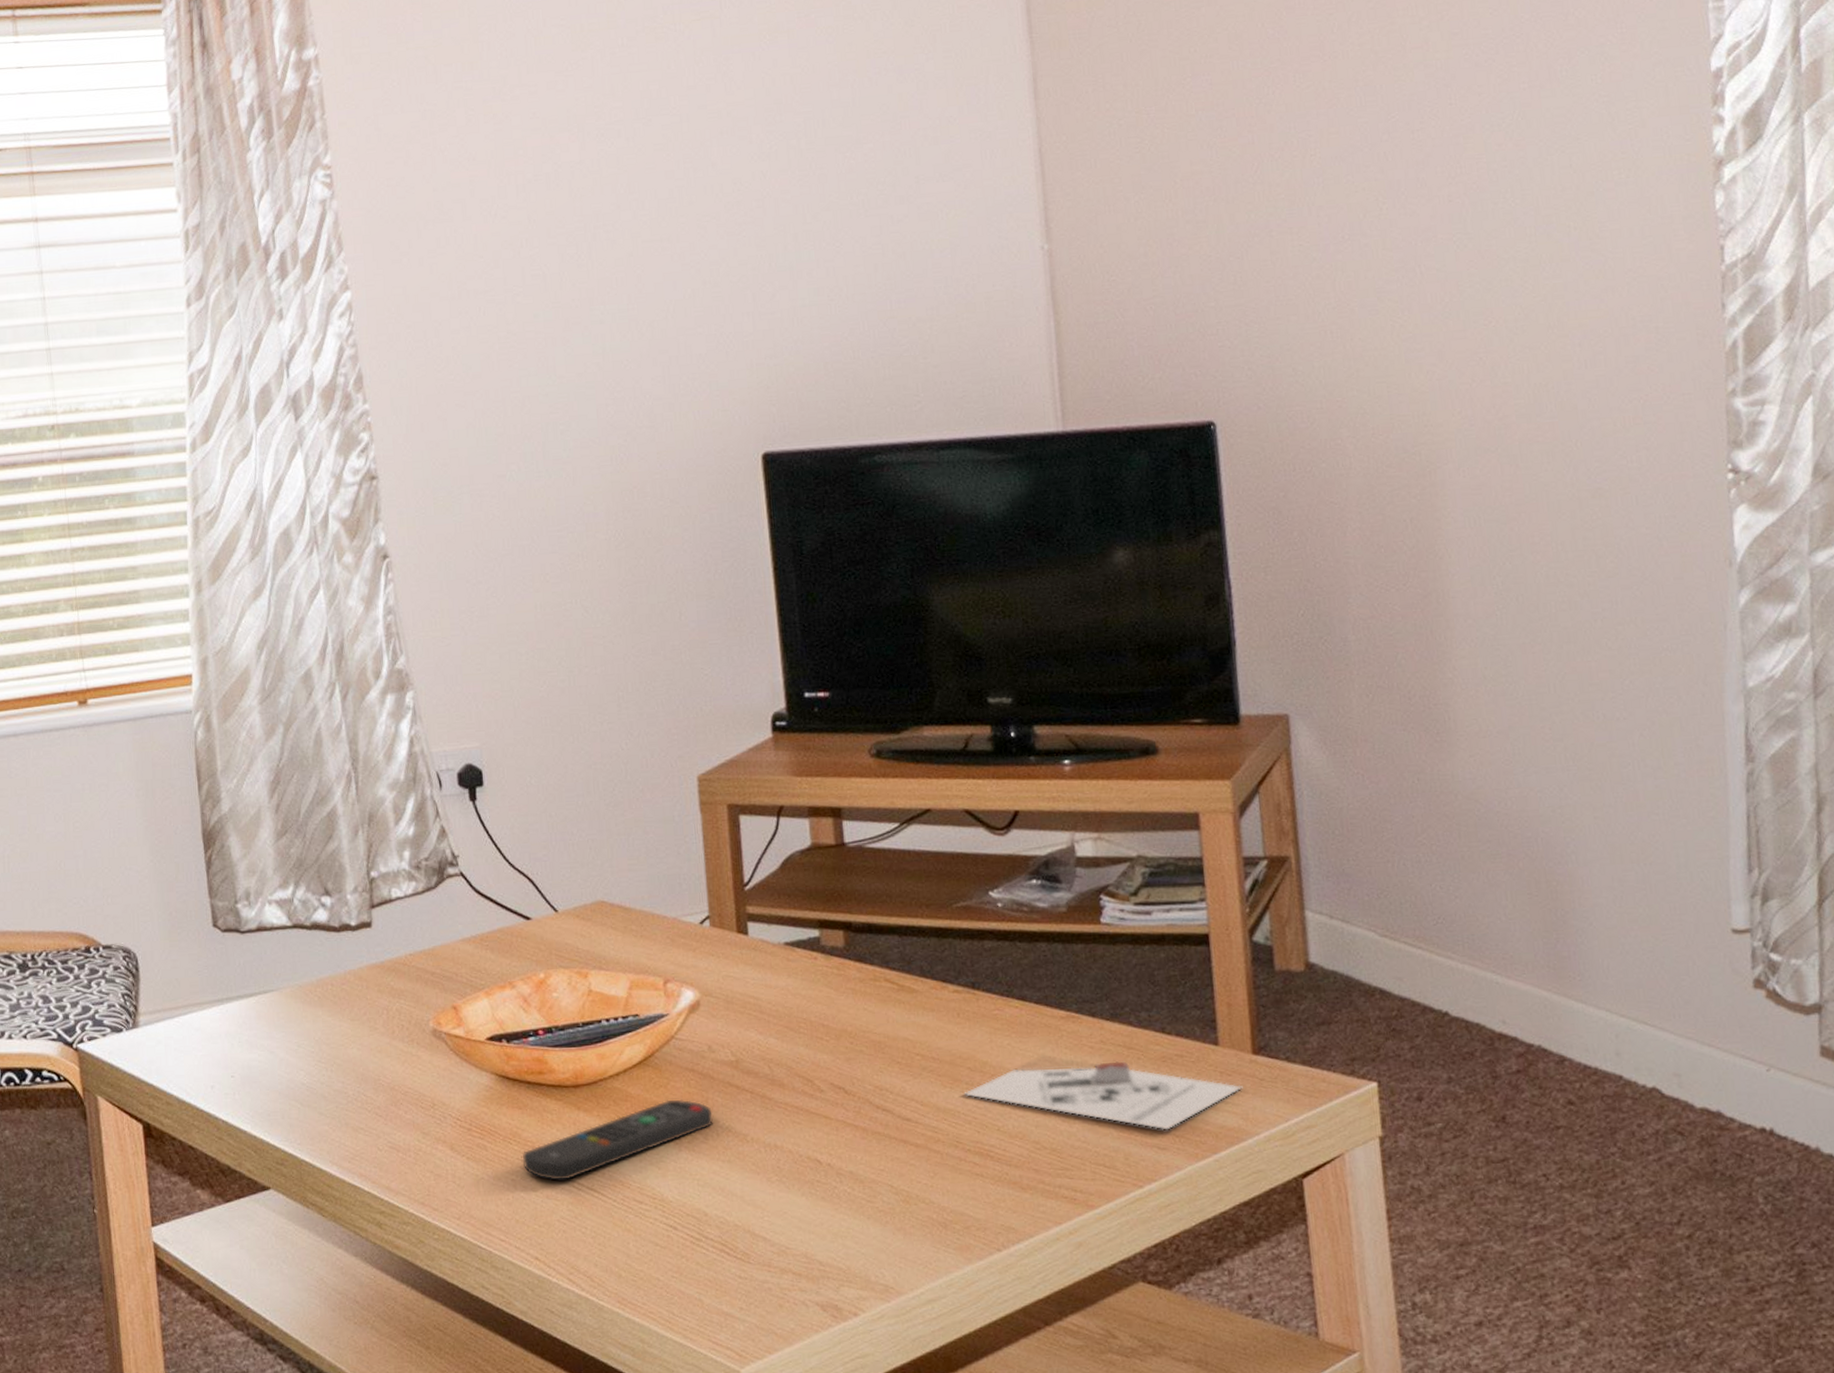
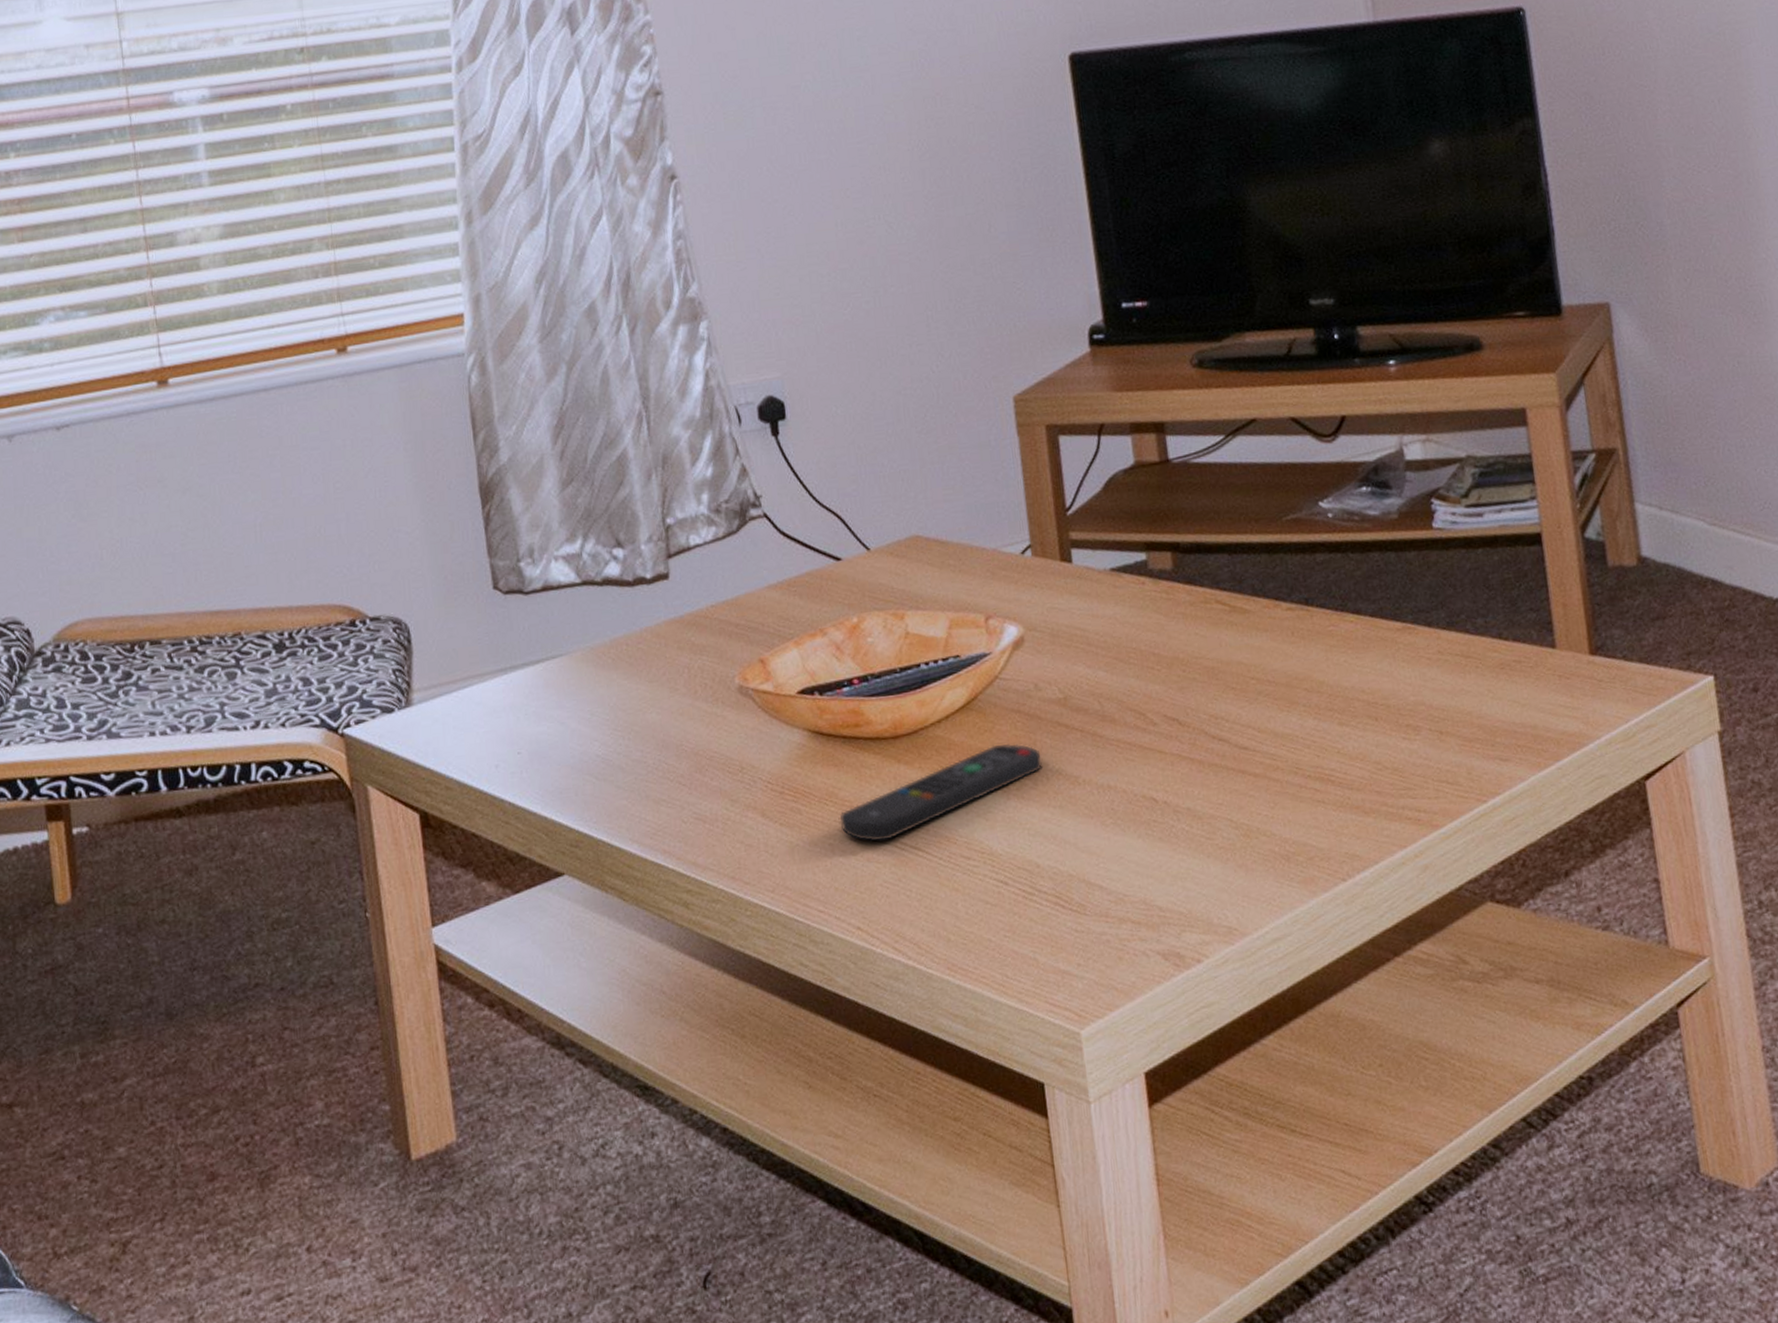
architectural model: present [964,1060,1243,1130] -> none [1301,671,1582,741]

